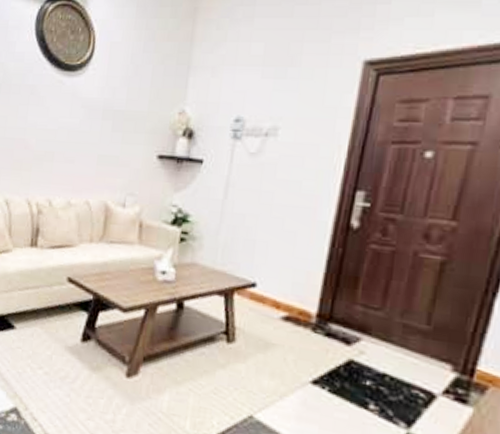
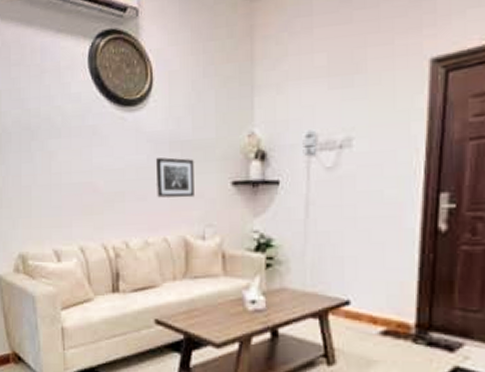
wall art: none [85,124,124,166] -> present [155,157,194,198]

